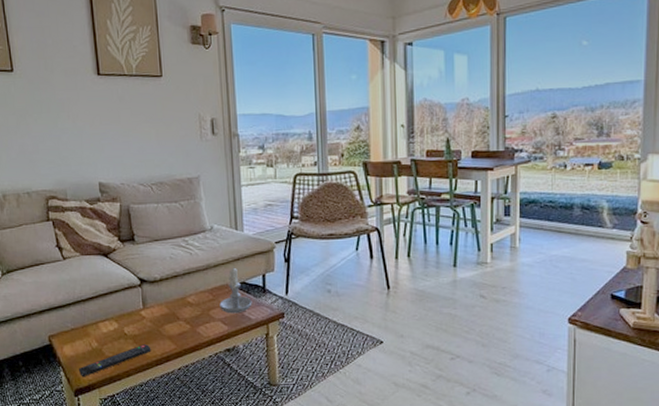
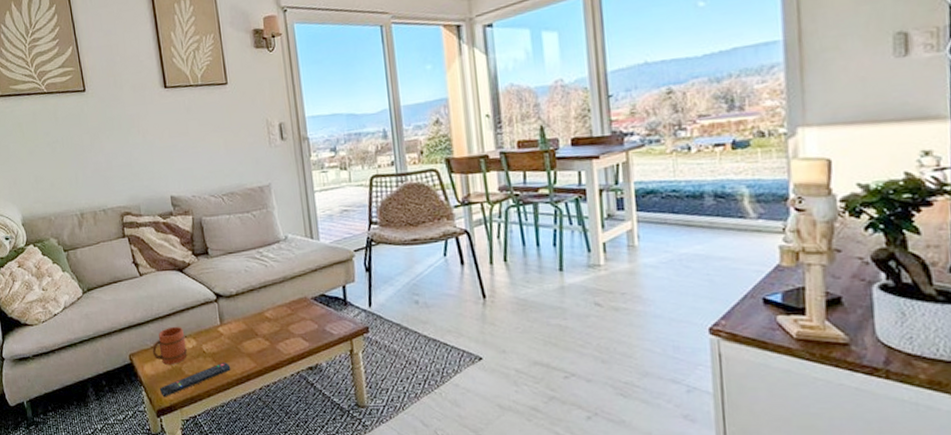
mug: none [72,309,108,346] -> present [152,326,187,365]
candle: present [220,266,252,314] -> none [299,277,333,329]

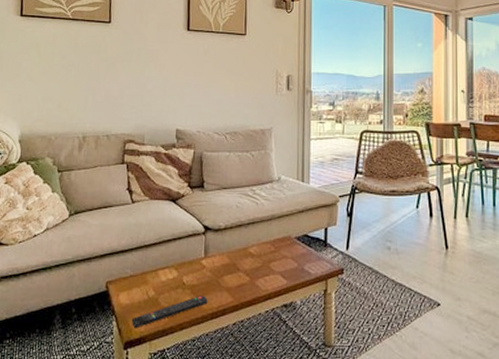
mug: present [152,326,187,365] -> none [131,256,168,295]

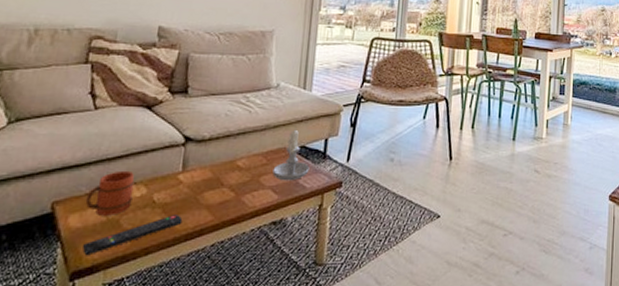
mug: none [131,256,168,295] -> present [85,170,135,216]
candle: none [280,218,313,267] -> present [272,128,310,181]

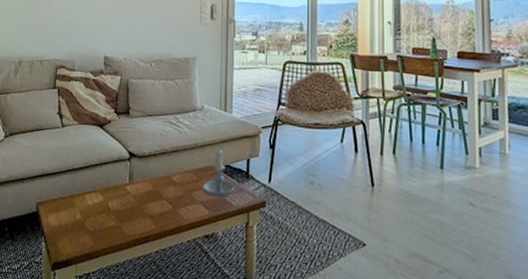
remote control: present [82,215,183,256] -> none [59,221,132,251]
mug: present [85,170,135,216] -> none [59,179,94,218]

